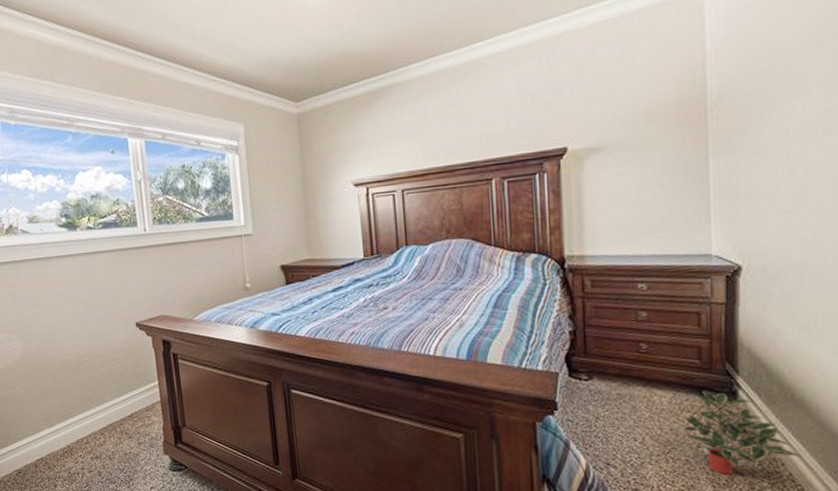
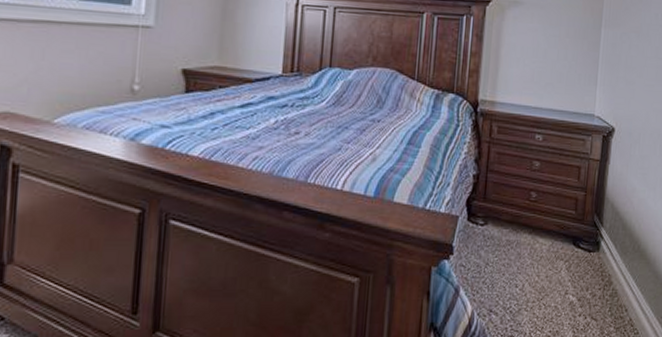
potted plant: present [684,390,802,475] -> none [557,240,640,320]

